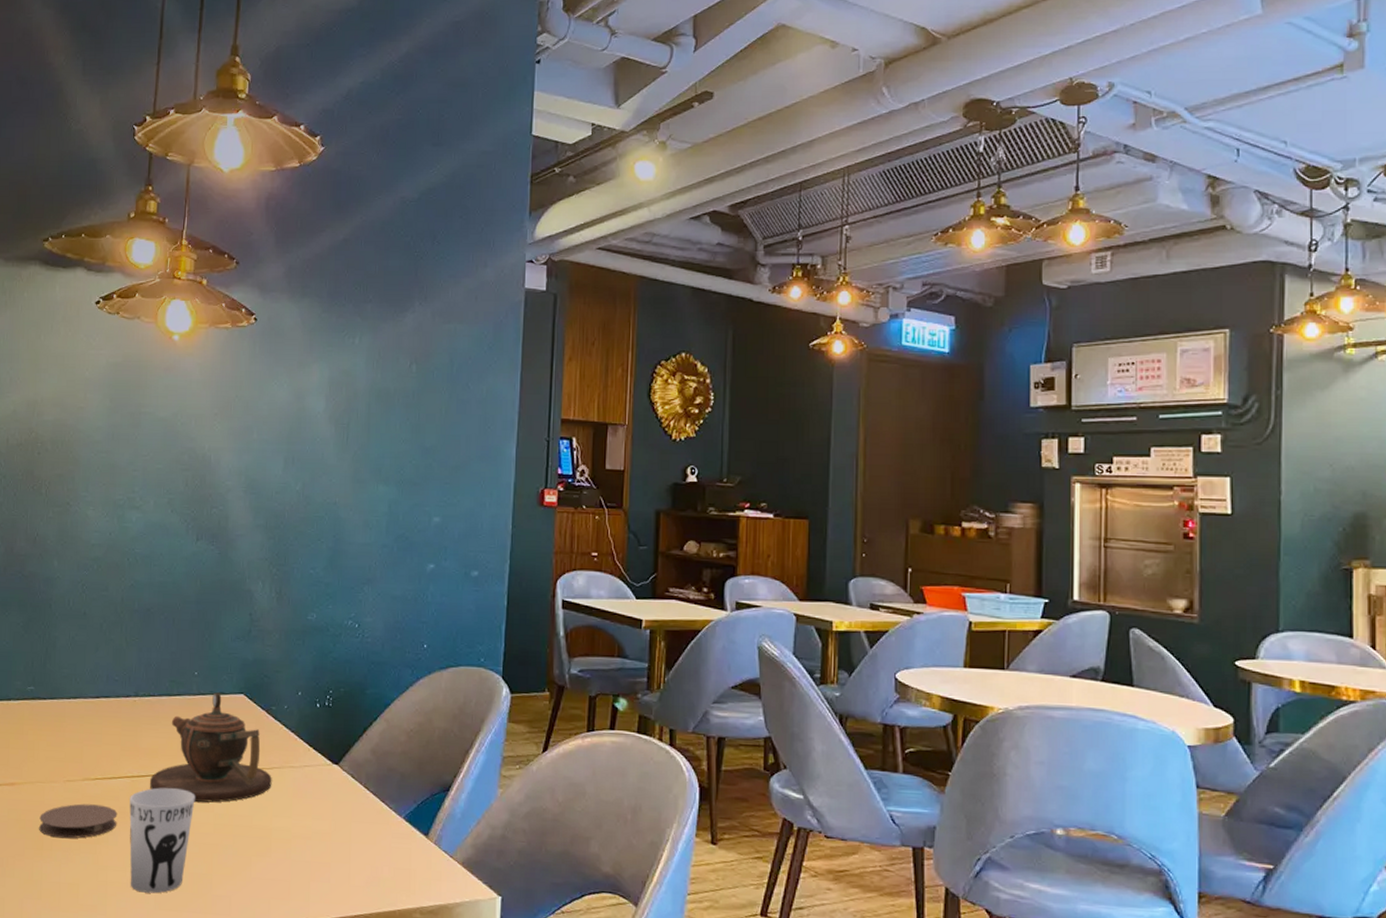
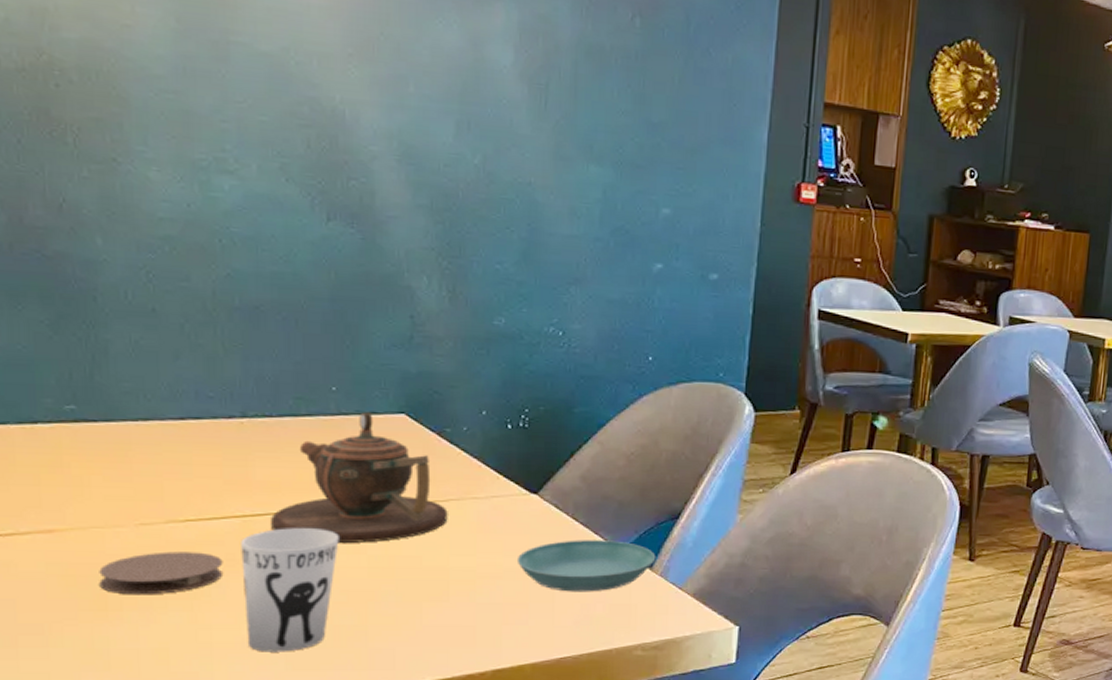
saucer: none [322,807,431,856] -> present [516,540,656,592]

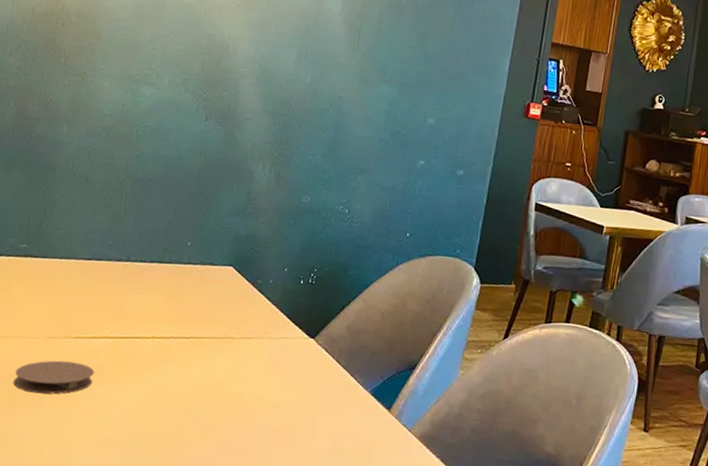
cup: present [241,528,339,652] -> none [98,349,174,452]
teapot: present [271,412,448,543] -> none [130,263,250,367]
saucer: present [516,540,656,592] -> none [292,379,394,427]

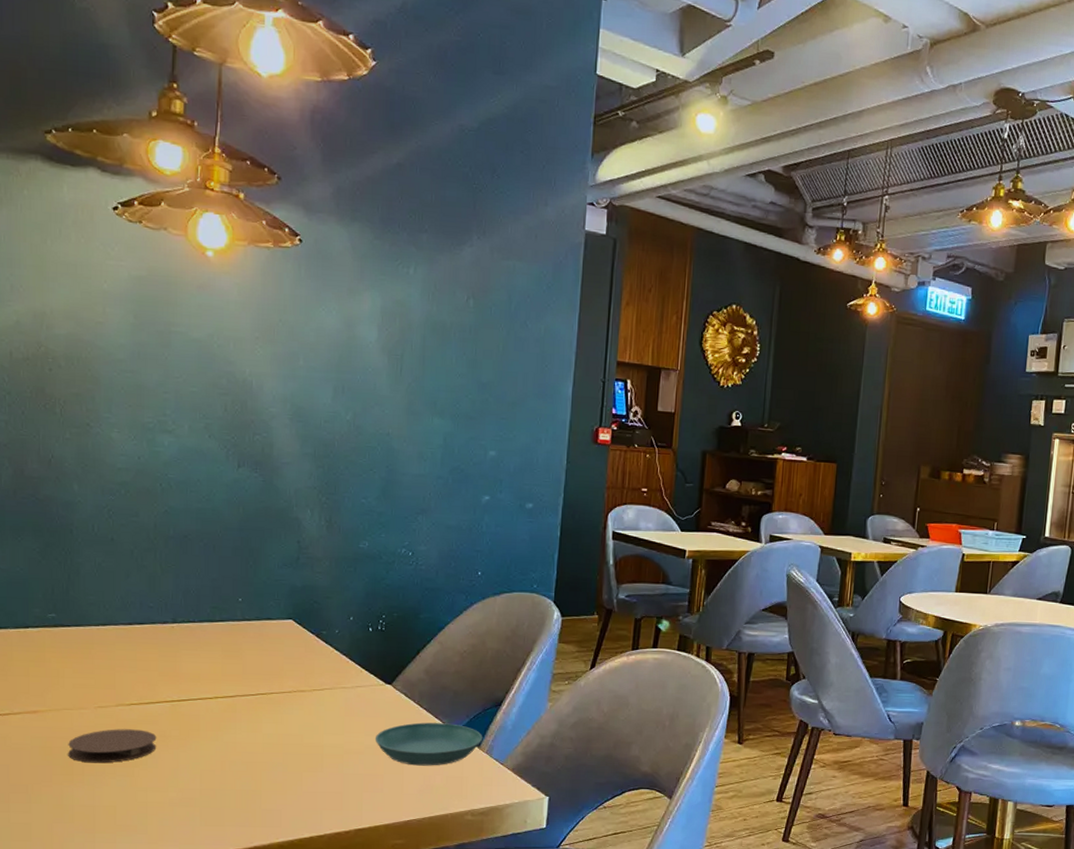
saucer: none [292,379,394,427] -> present [374,722,483,766]

